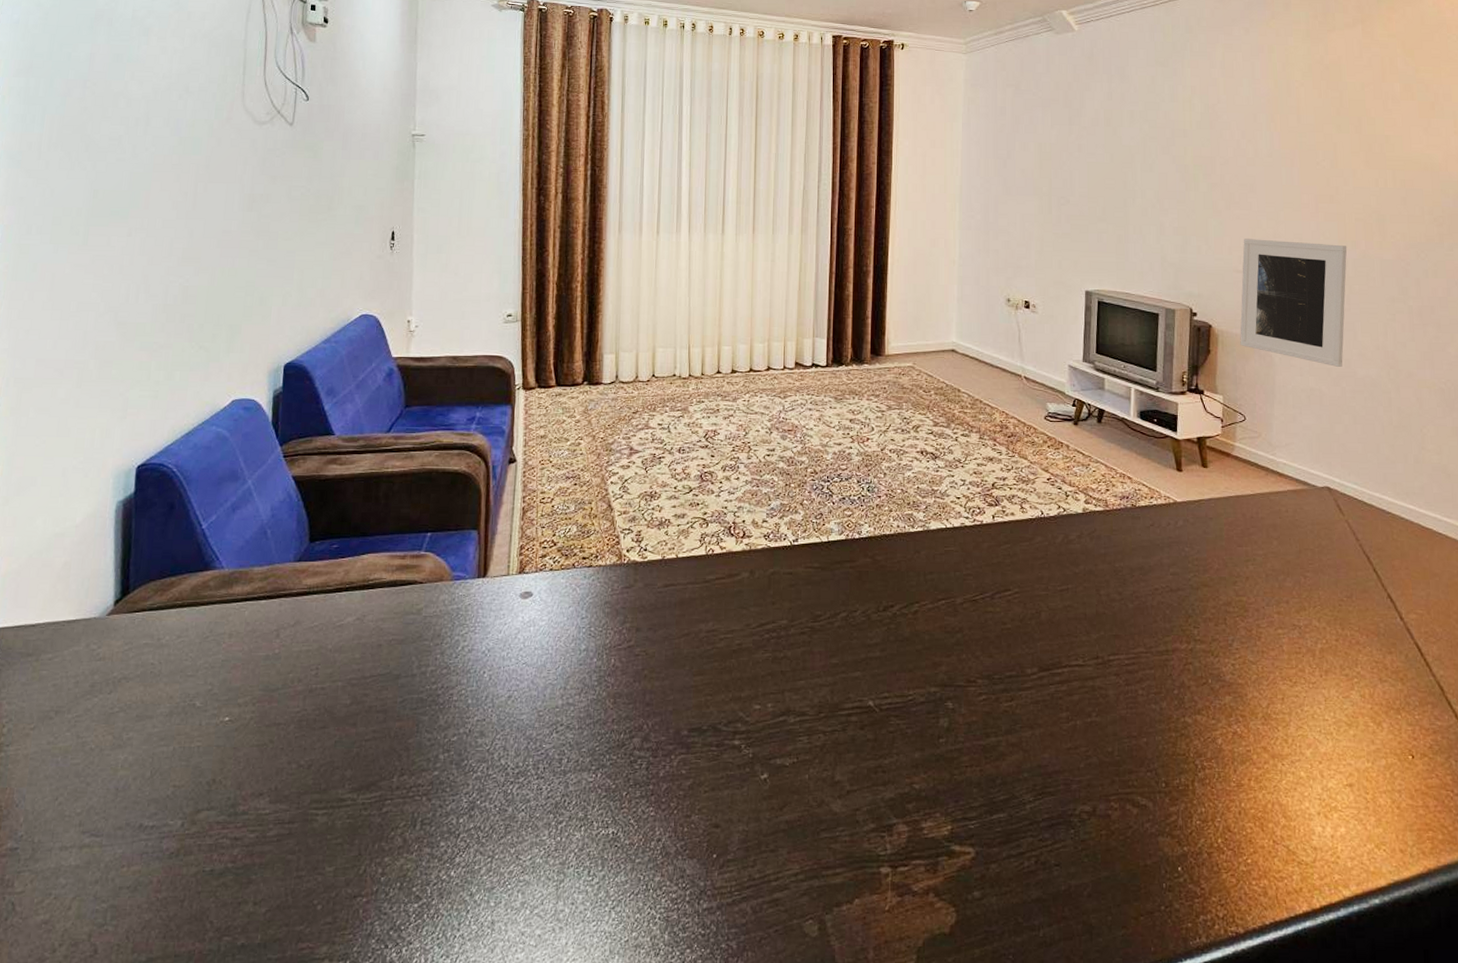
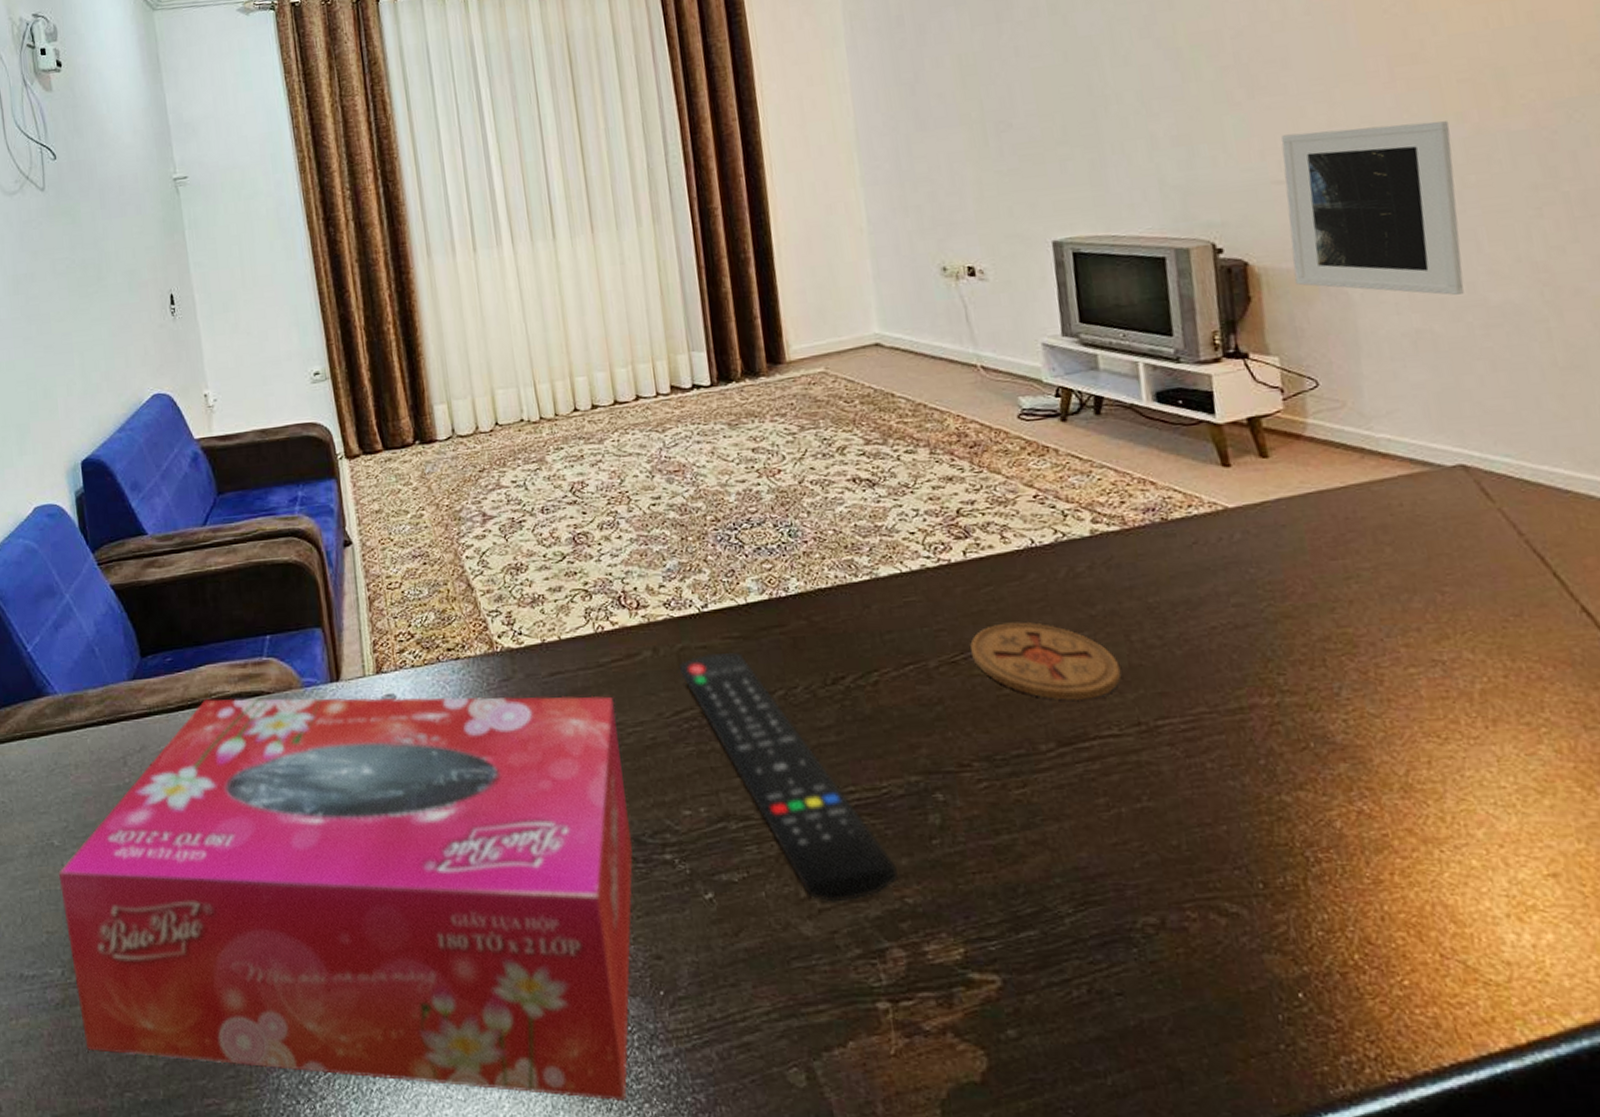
tissue box: none [193,584,713,948] -> present [58,695,633,1102]
remote control: none [769,578,912,786] -> present [680,652,900,902]
coaster: none [988,573,1090,637] -> present [970,622,1122,701]

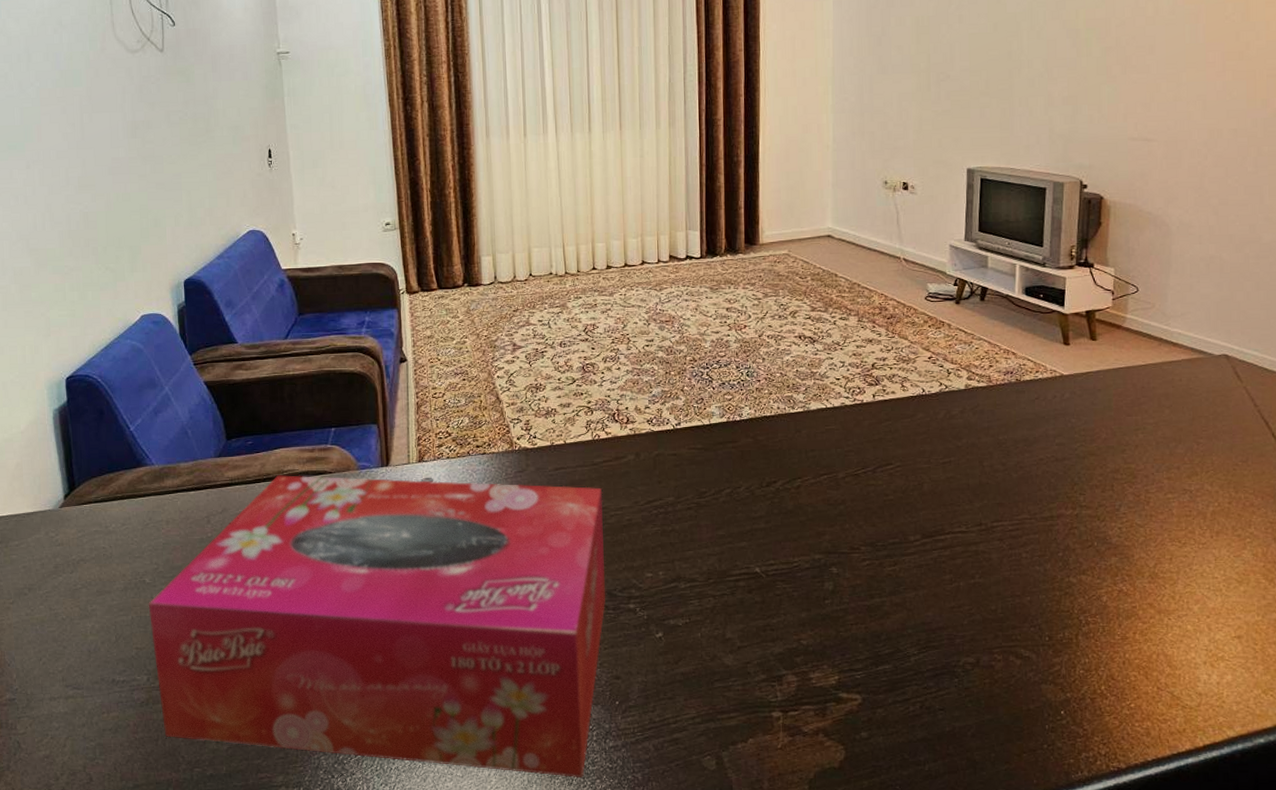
remote control: present [680,652,900,902] -> none [655,459,799,642]
coaster: present [970,622,1122,701] -> none [870,448,973,507]
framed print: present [1281,121,1464,295] -> none [1134,103,1257,233]

